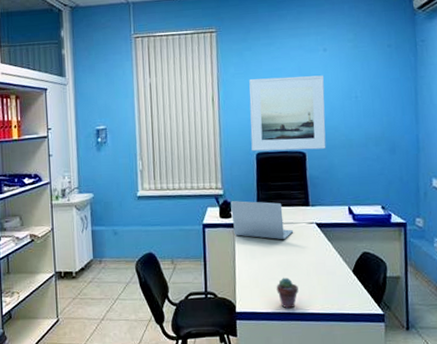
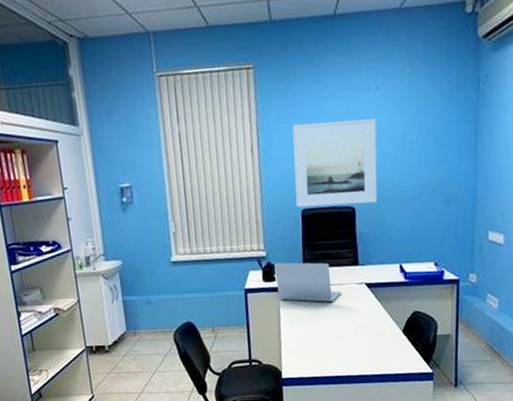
potted succulent: present [276,277,298,309] -> none [323,341,347,372]

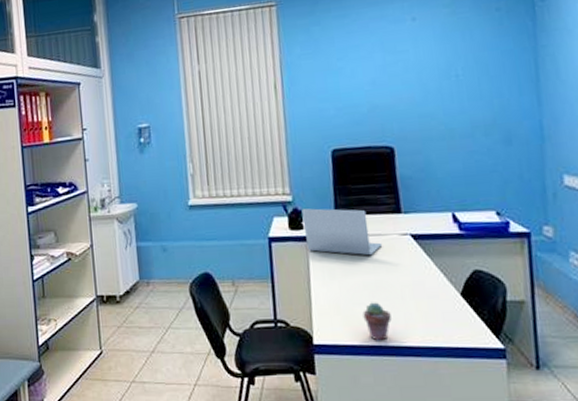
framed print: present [292,118,378,208] -> none [319,50,420,148]
potted succulent: none [323,341,347,372] -> present [362,302,392,341]

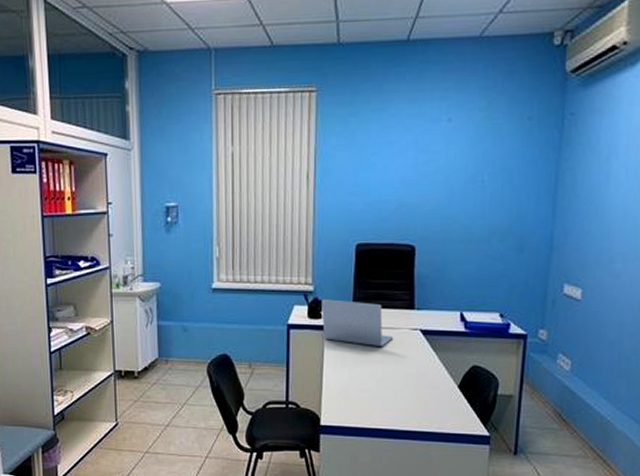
potted succulent: present [362,302,392,341] -> none [368,390,394,425]

